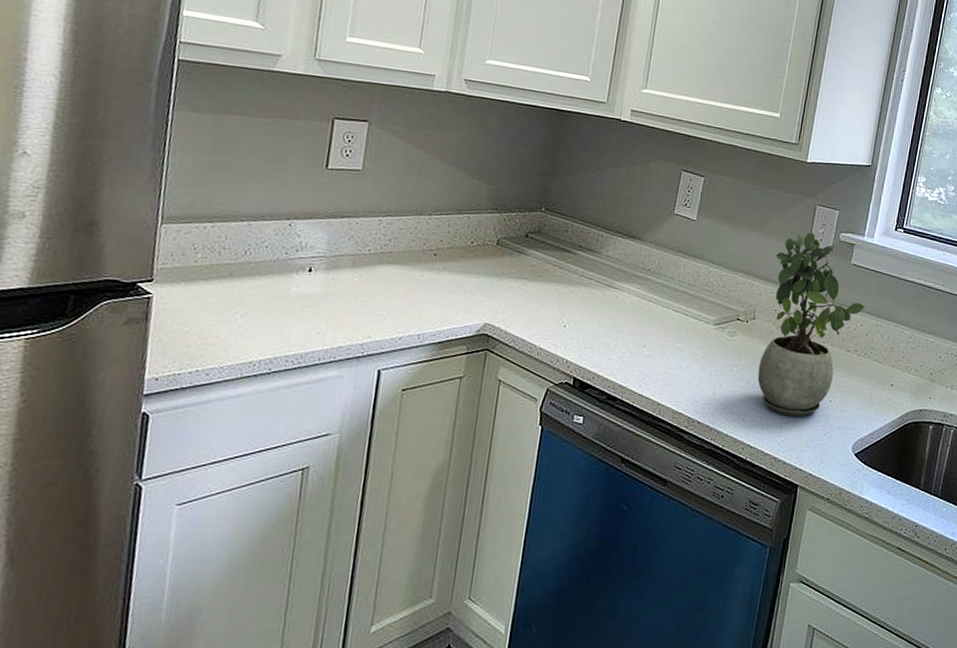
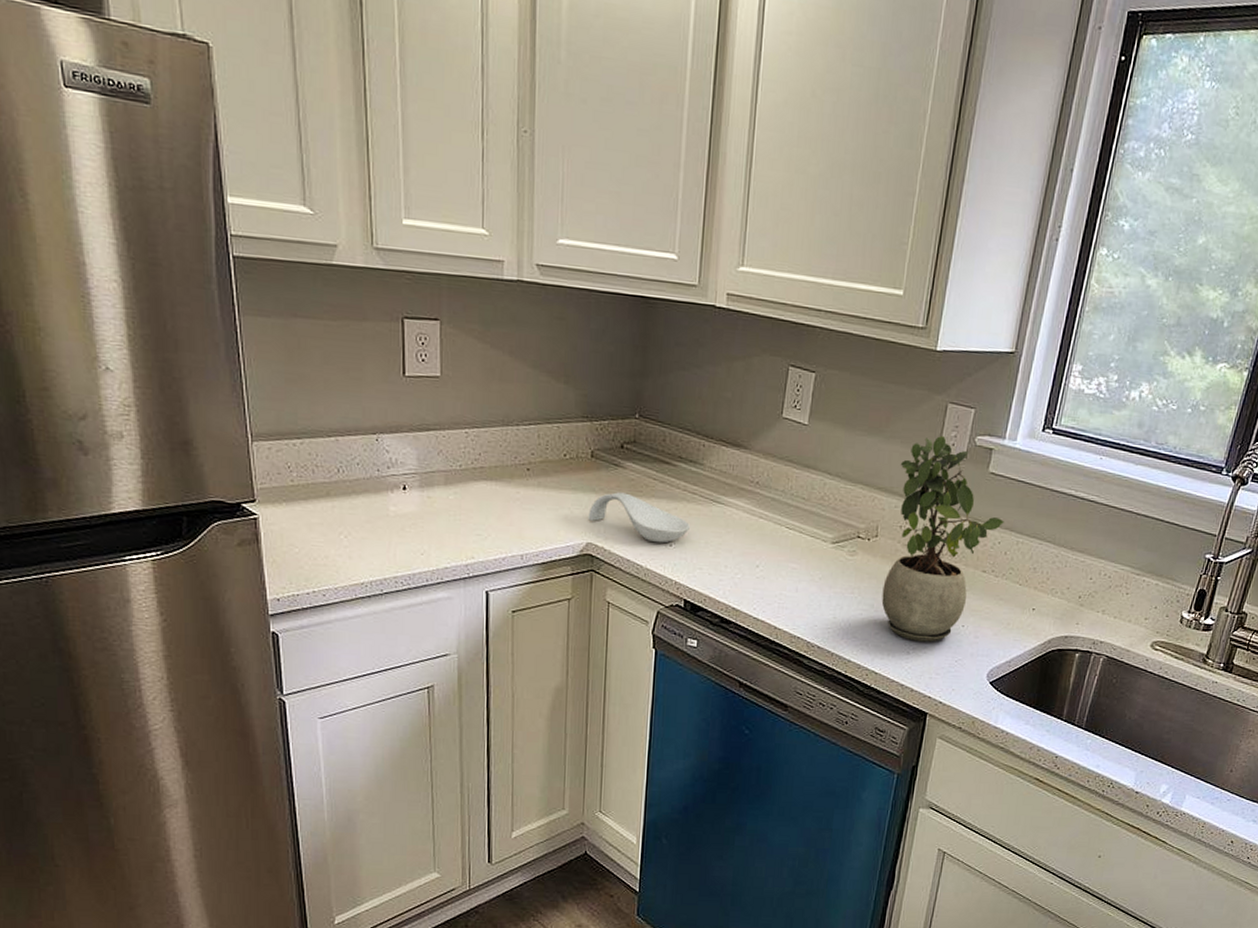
spoon rest: none [488,276,585,324] -> present [588,492,691,543]

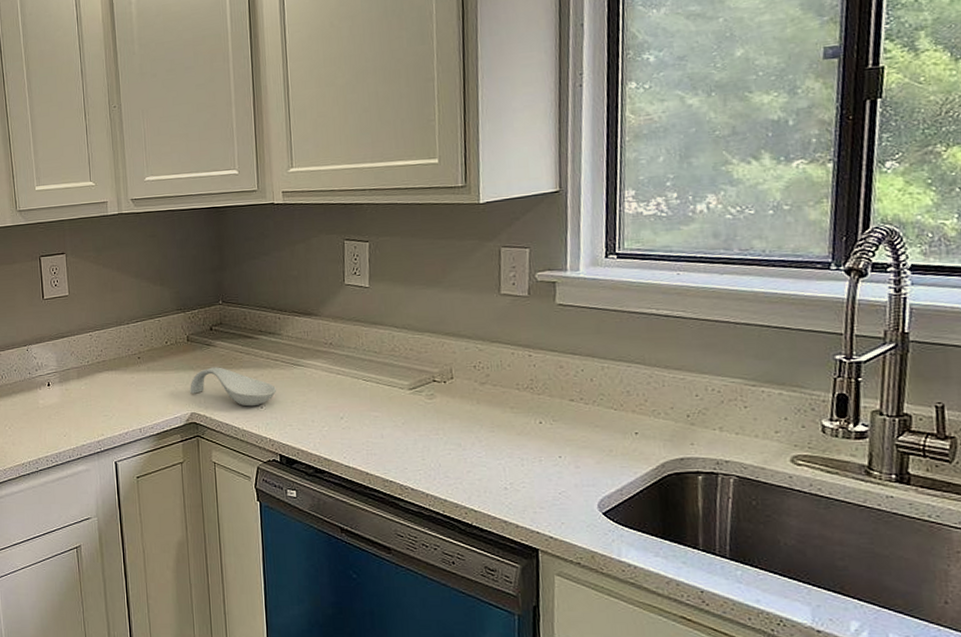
potted plant: present [881,435,1004,642] -> none [463,277,583,476]

